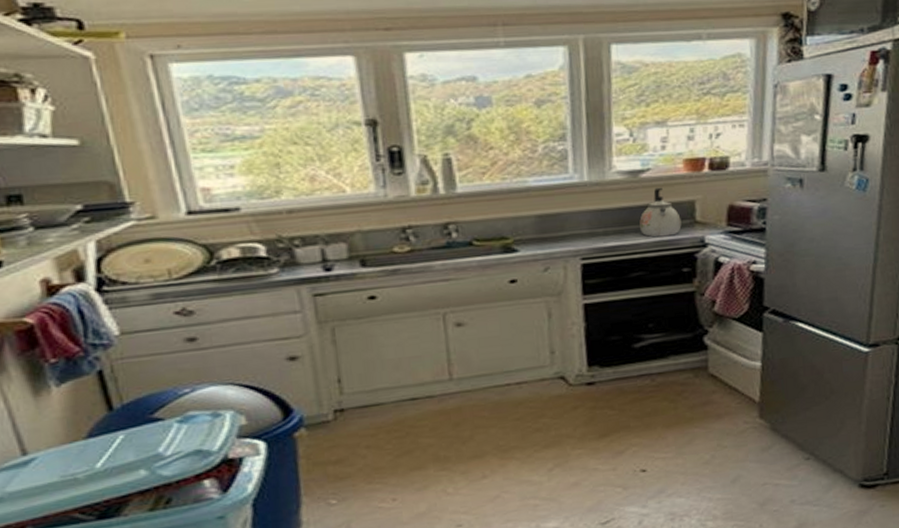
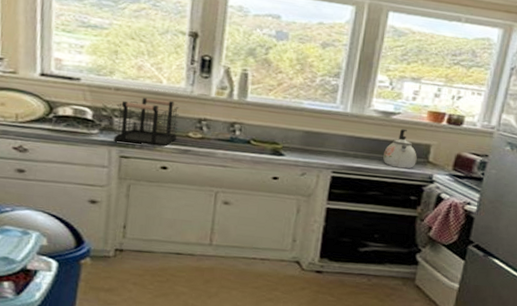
dish rack: none [294,211,380,279] -> present [113,97,180,148]

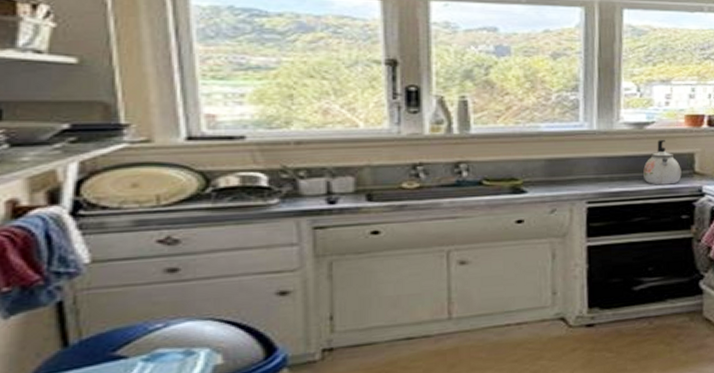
dish rack: present [113,97,180,148] -> none [300,147,387,211]

